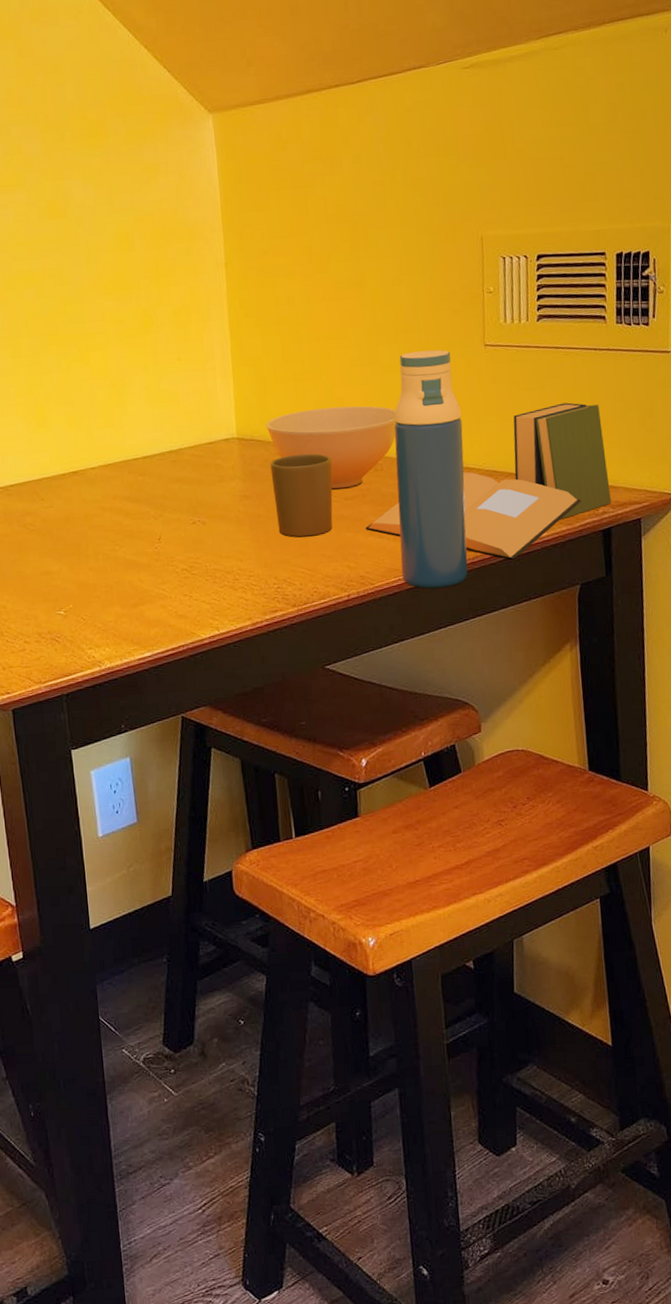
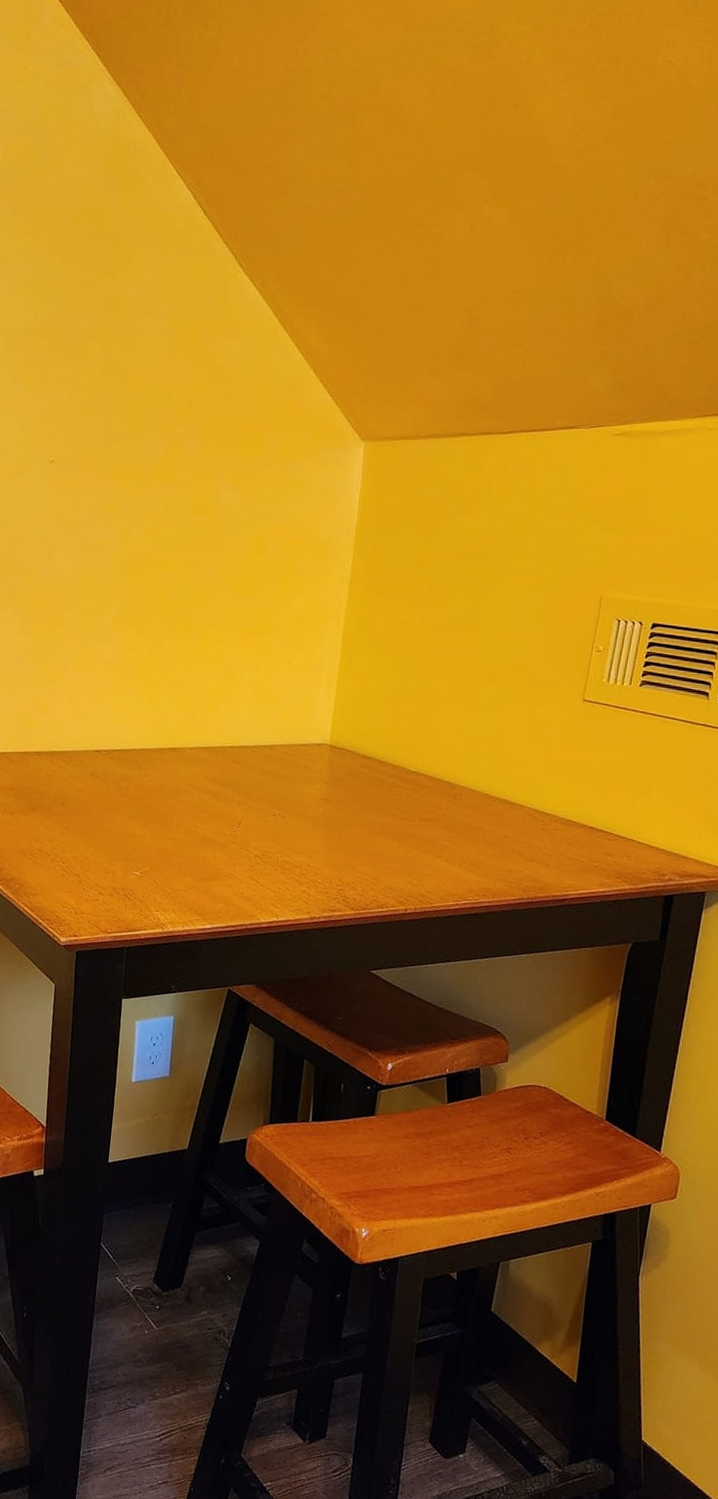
bowl: present [265,406,397,491] -> none [358,730,485,811]
mug: present [270,453,333,538] -> none [351,769,414,849]
book: present [365,402,611,561] -> none [434,768,685,908]
water bottle: present [394,350,468,589] -> none [460,694,549,921]

